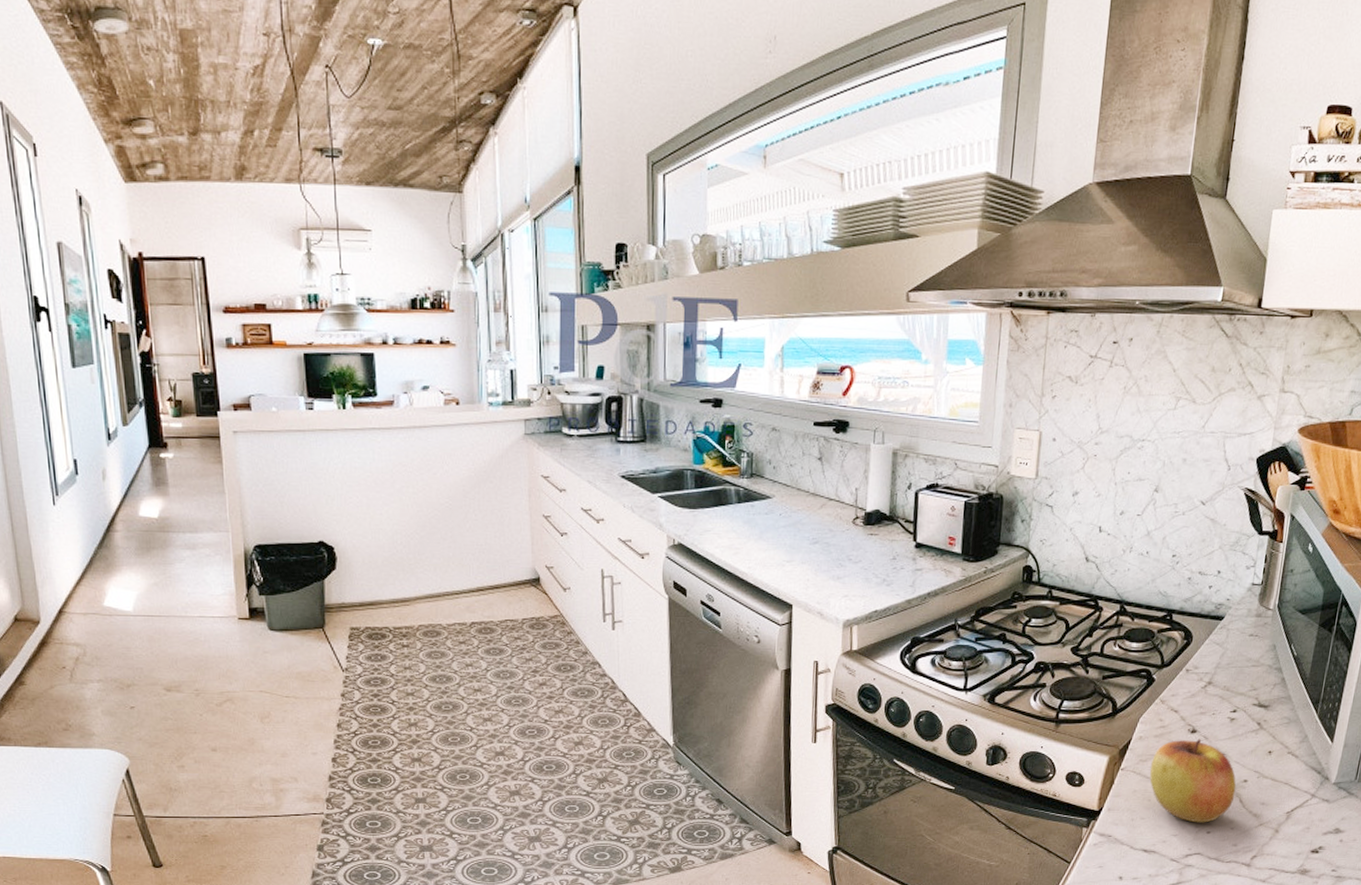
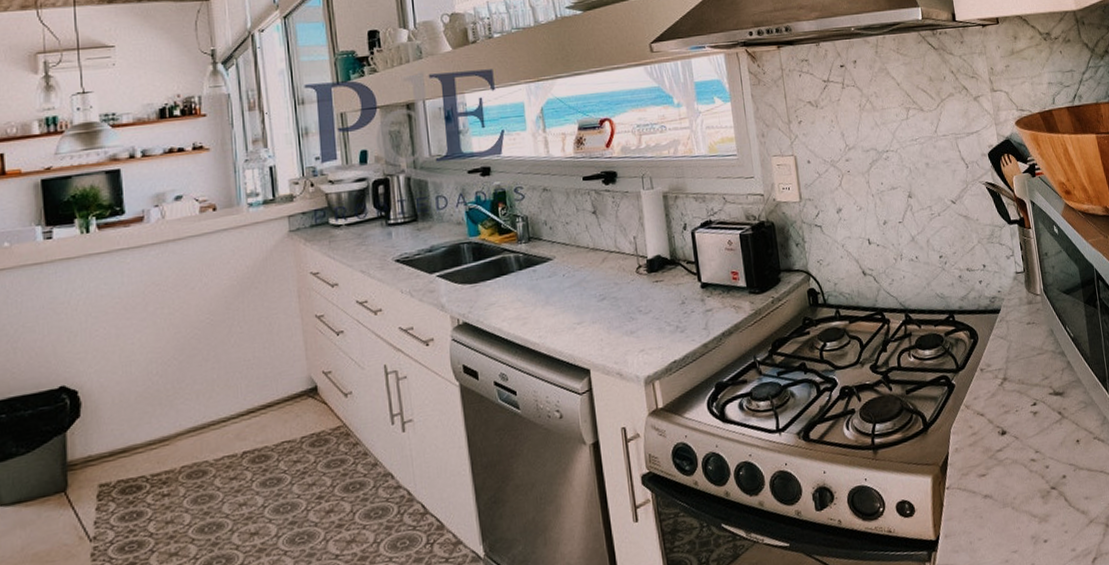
apple: present [1149,739,1236,823] -> none [973,440,1059,533]

